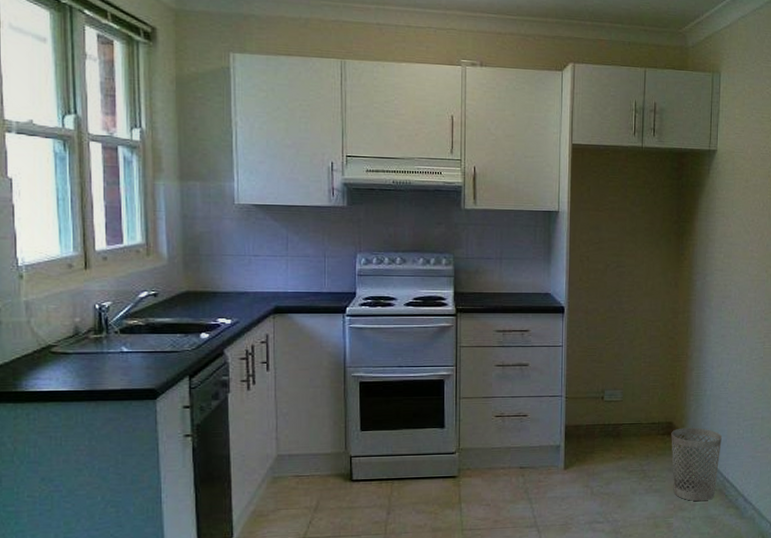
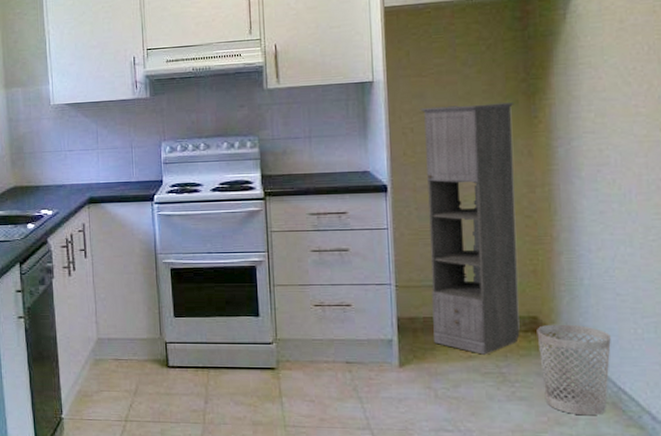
storage cabinet: none [594,239,668,456] -> present [420,102,520,355]

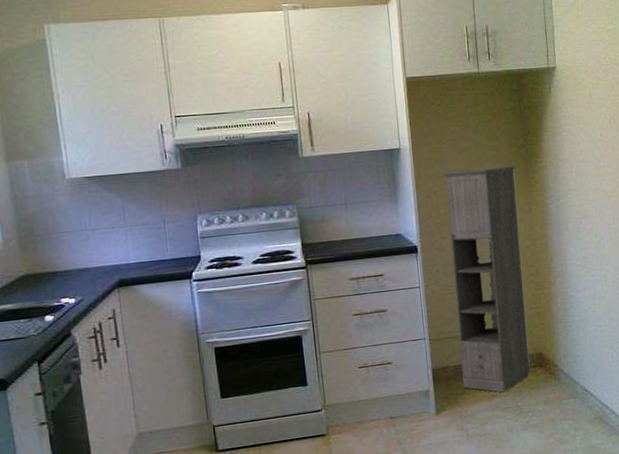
wastebasket: present [537,324,611,416] -> none [542,355,596,433]

